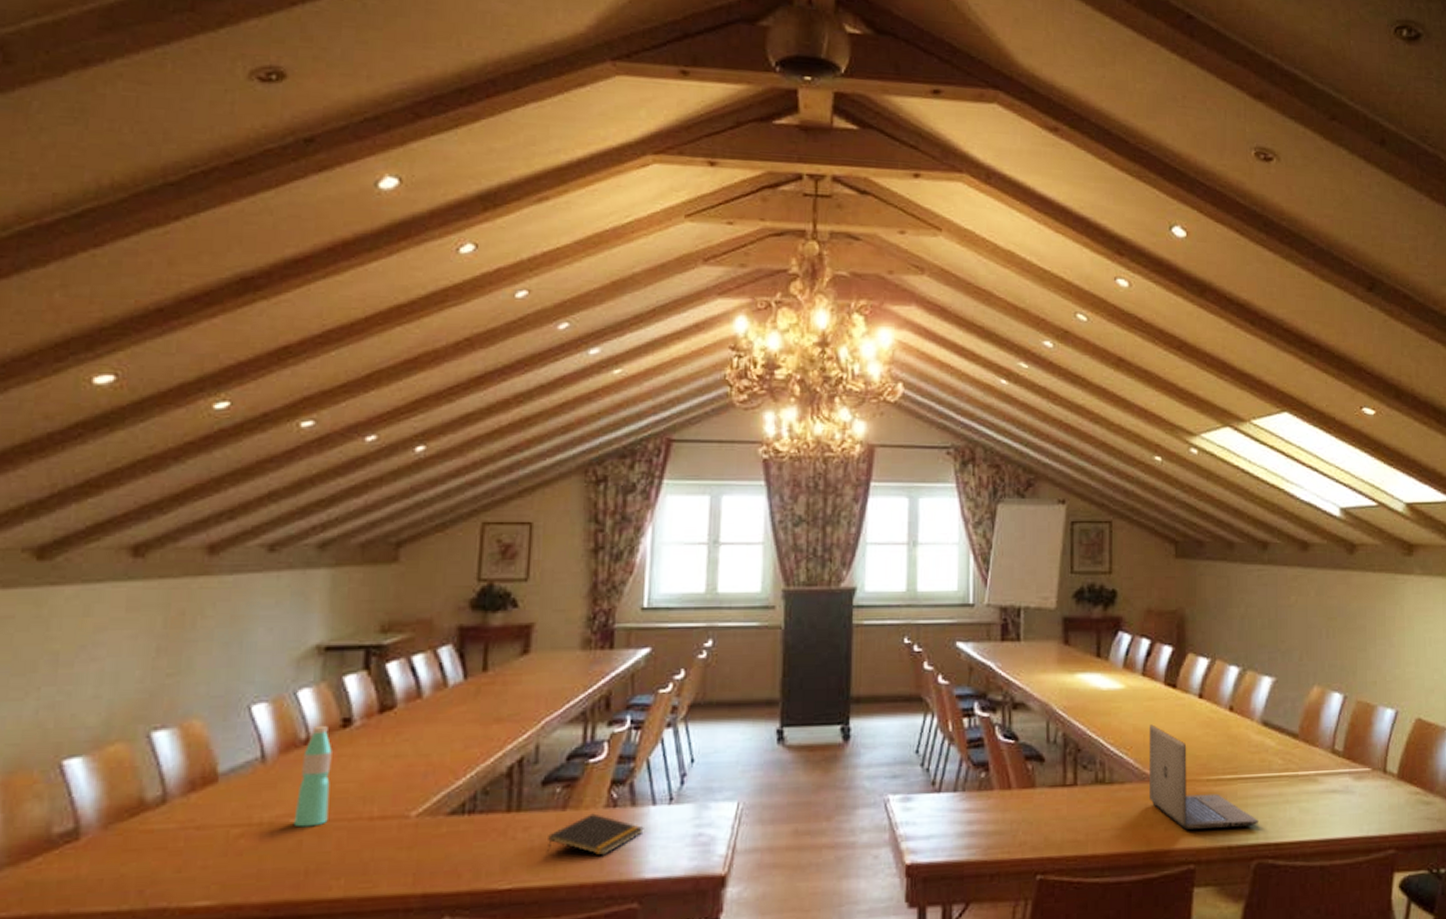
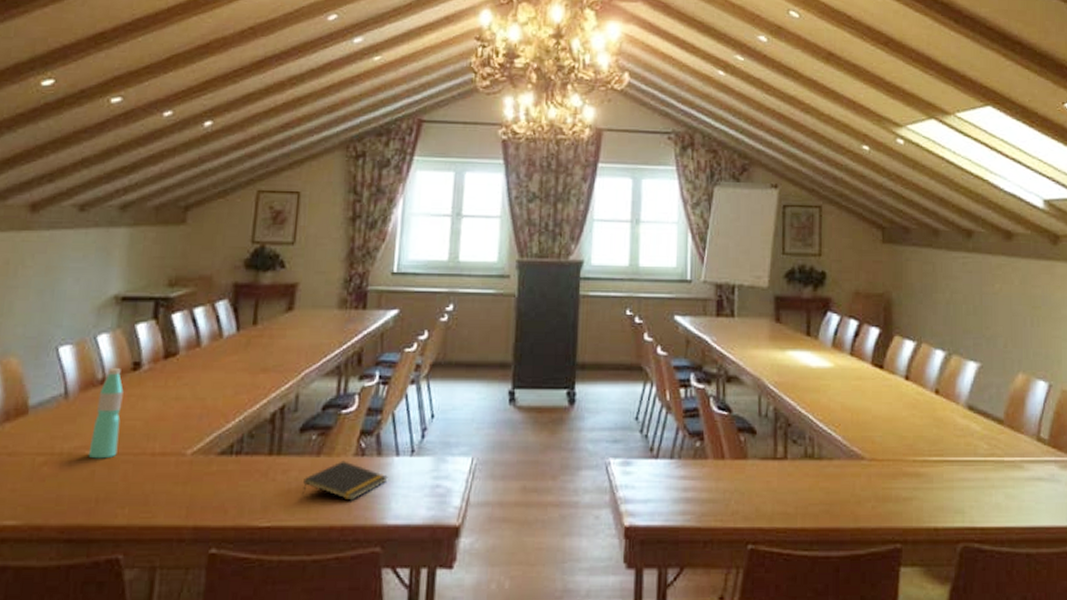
laptop: present [1148,724,1258,831] -> none [856,403,964,510]

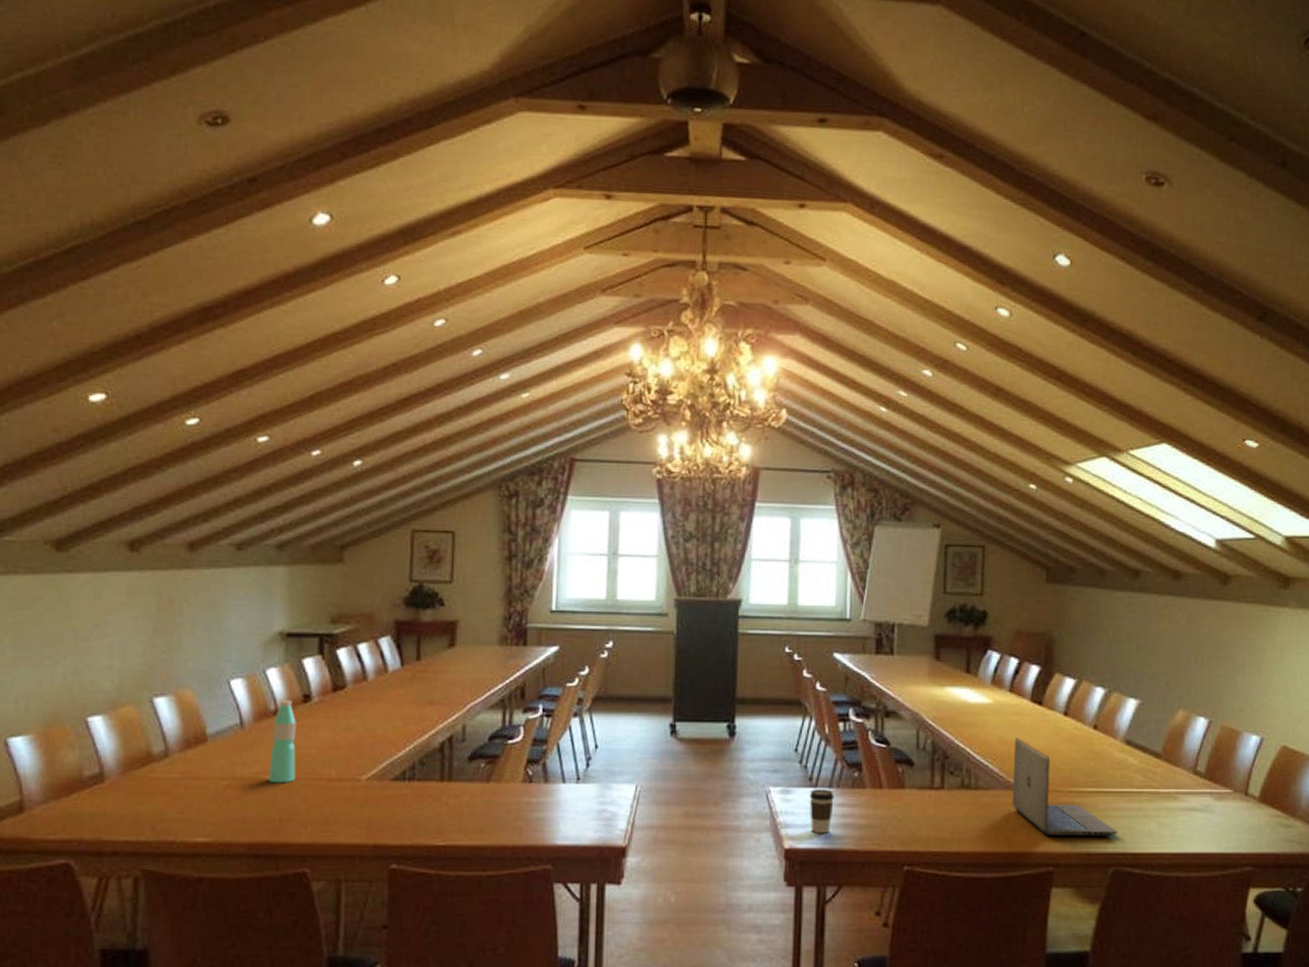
notepad: present [301,461,388,501] -> none [473,787,556,823]
coffee cup: none [650,461,676,510] -> present [809,789,834,834]
laptop: none [856,403,964,510] -> present [1012,737,1117,837]

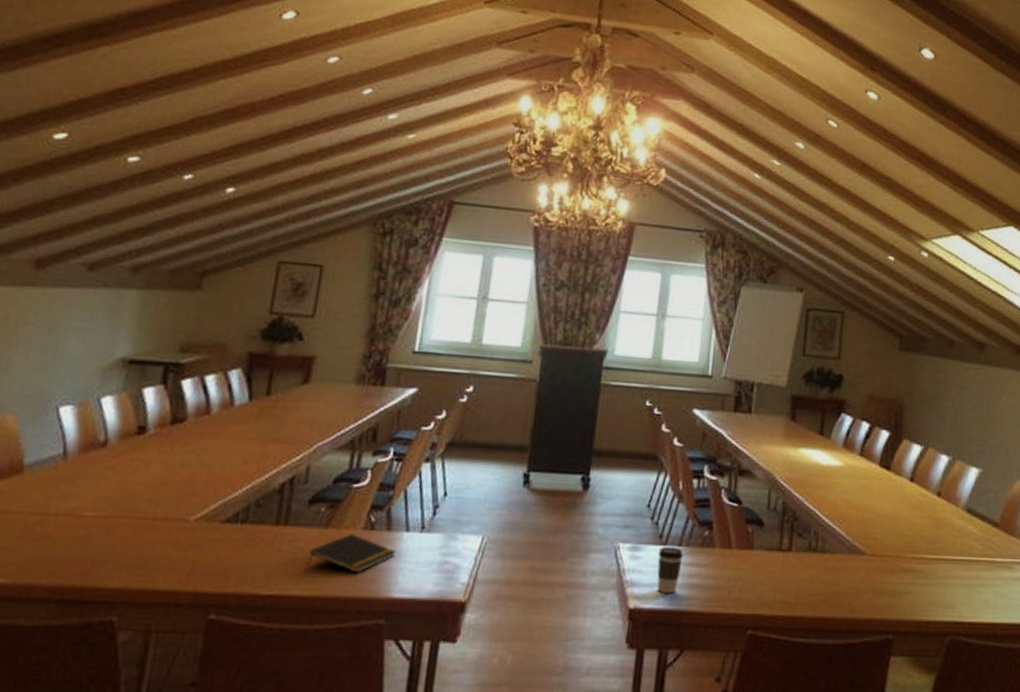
water bottle: present [268,699,296,783] -> none [85,430,127,521]
notepad: none [473,787,556,823] -> present [306,533,396,573]
laptop: present [1012,737,1117,837] -> none [857,501,955,605]

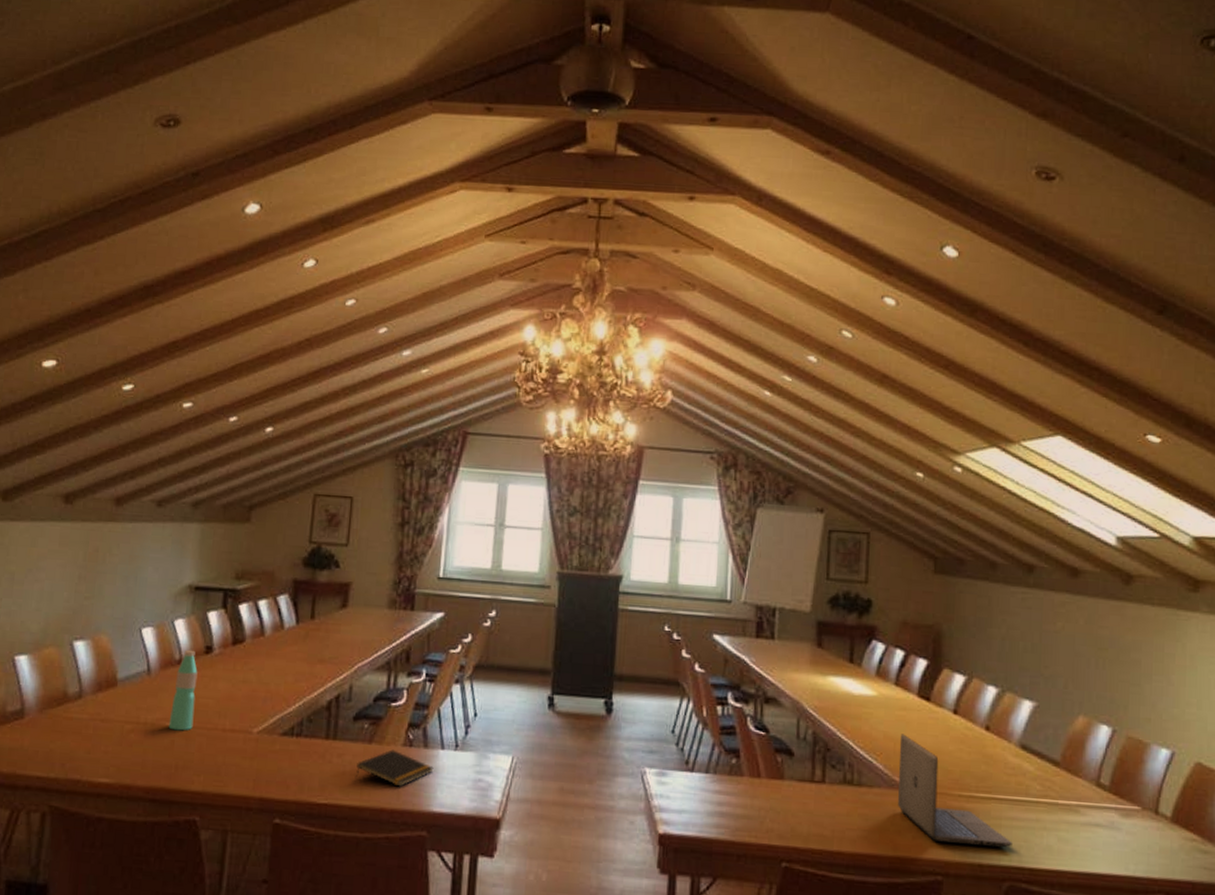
water bottle: none [85,430,127,521] -> present [168,649,198,731]
coffee cup: present [657,547,683,594] -> none [685,773,711,821]
laptop: none [857,501,955,605] -> present [898,734,1012,848]

